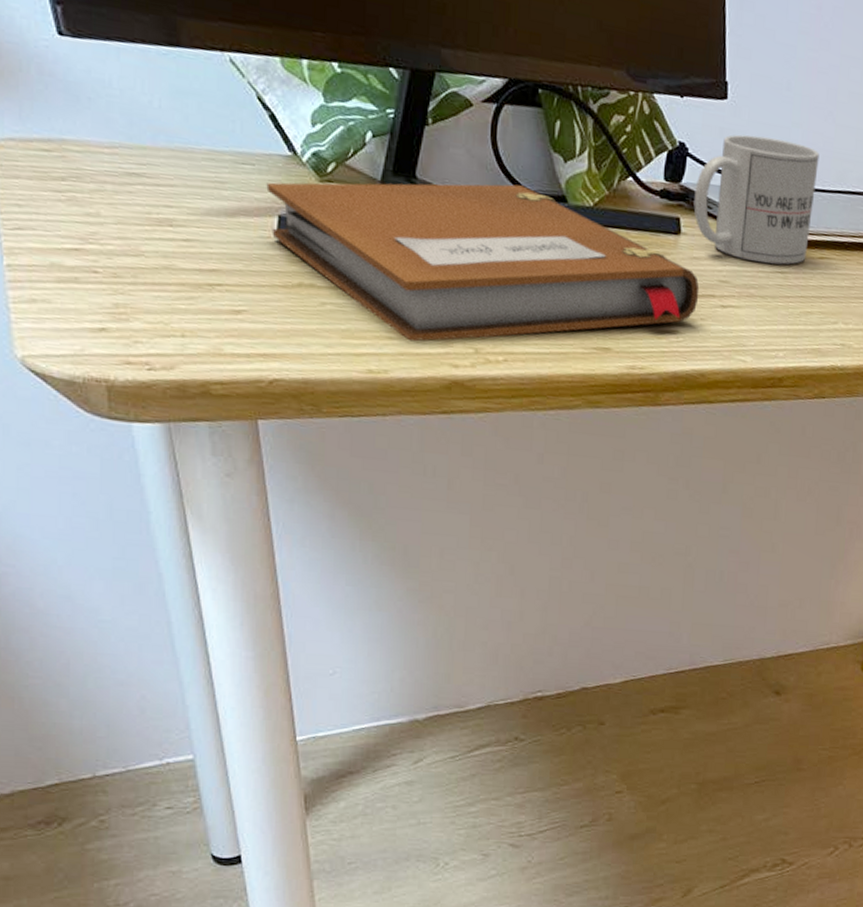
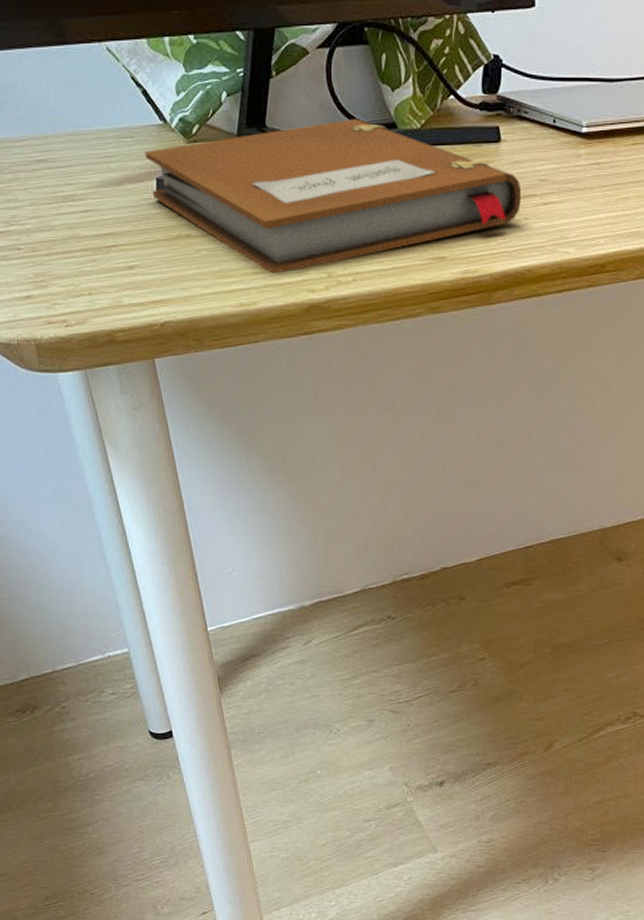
mug: present [693,134,819,265] -> none [511,37,626,156]

